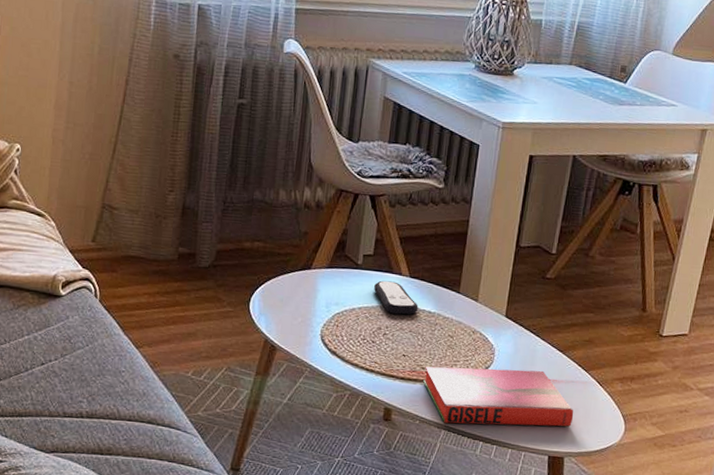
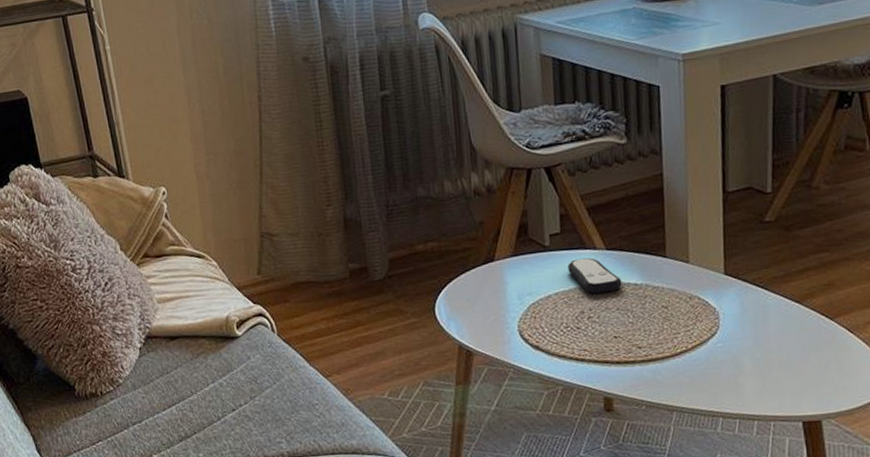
hardback book: present [423,366,574,427] -> none [641,328,825,404]

